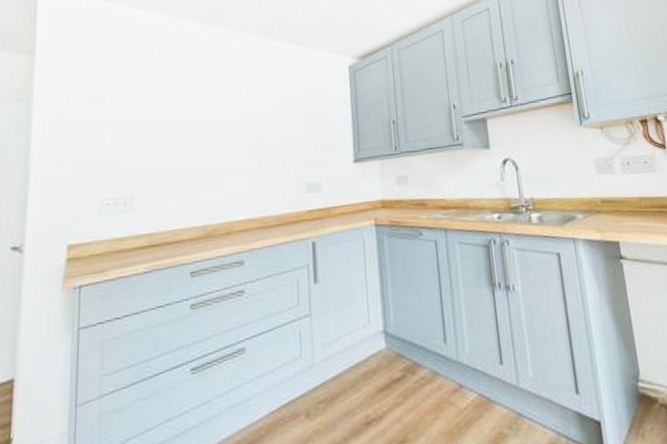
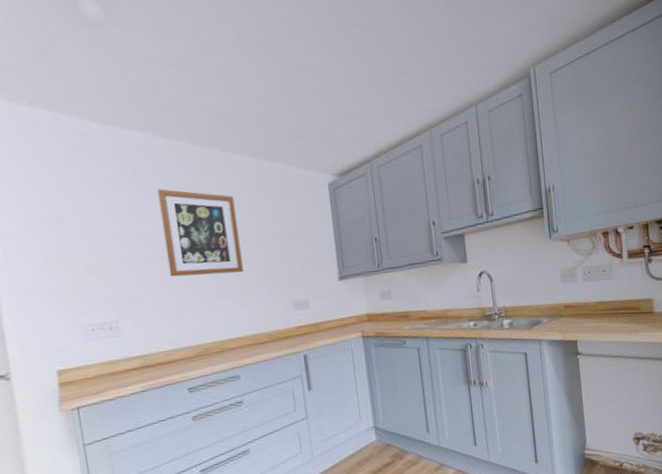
wall art: none [188,69,259,154] -> present [157,189,244,277]

